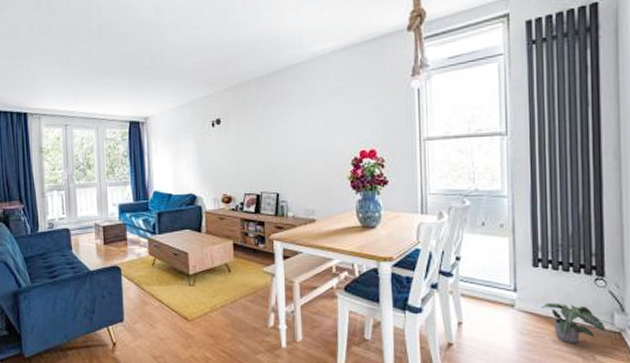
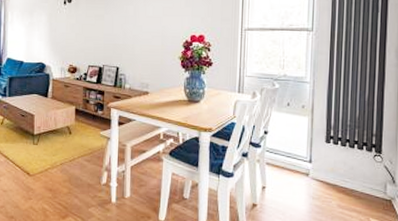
potted plant: present [542,302,606,344] -> none [331,173,380,209]

